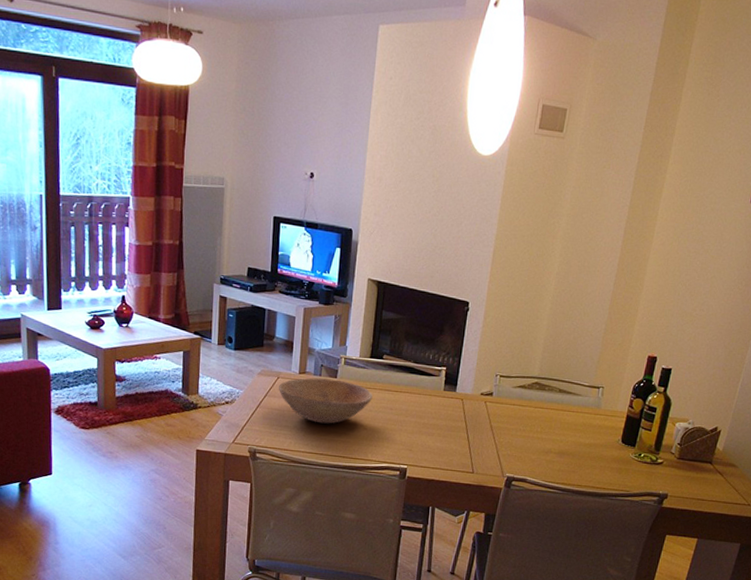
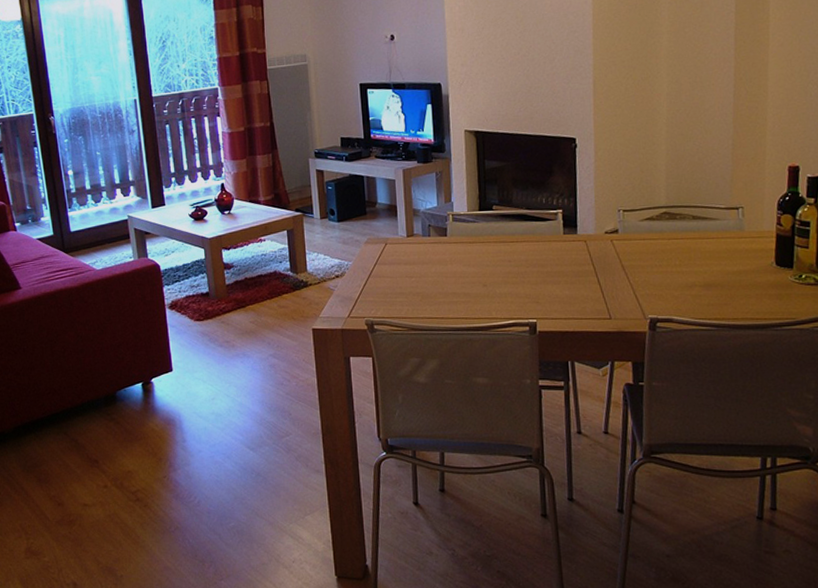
bowl: present [278,378,373,424] -> none [387,238,488,286]

